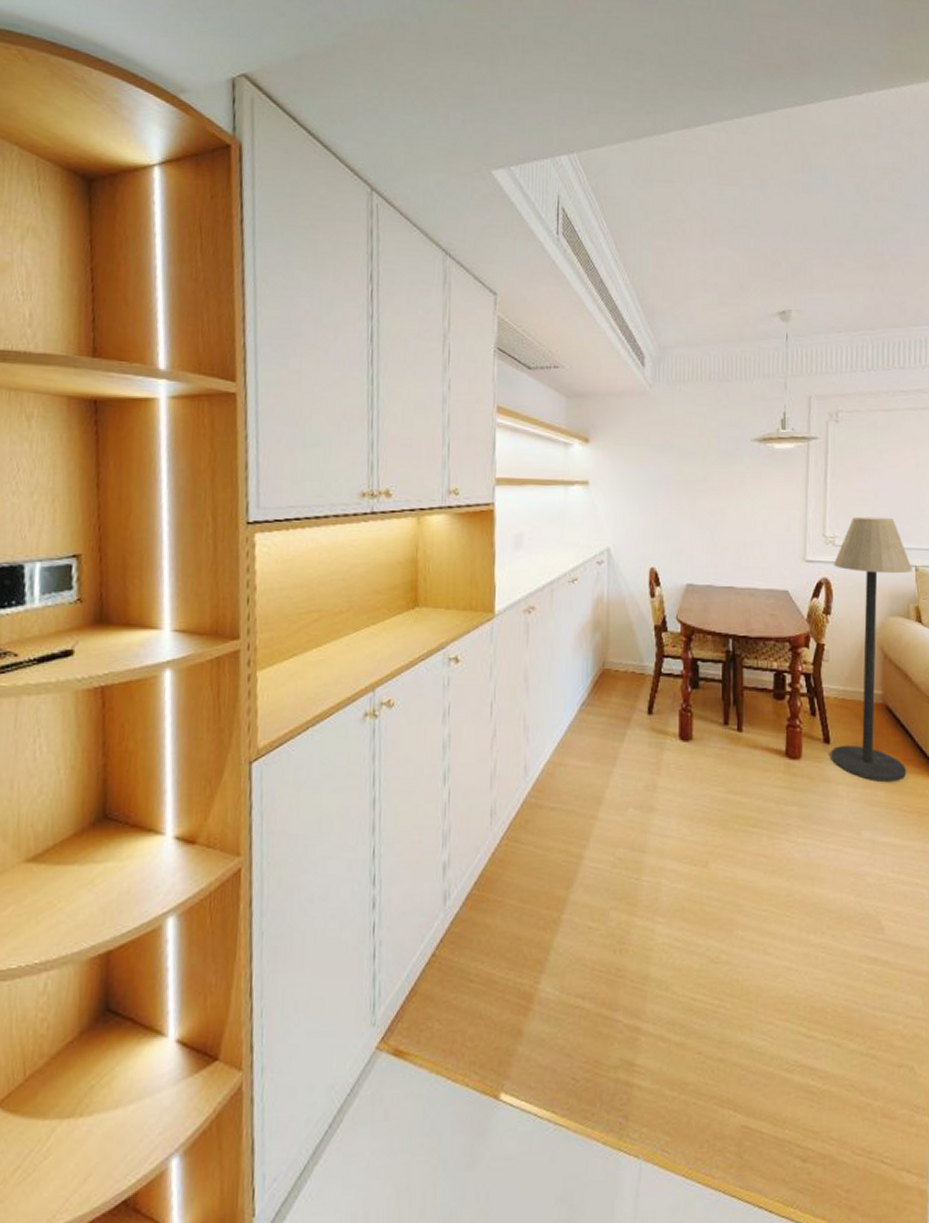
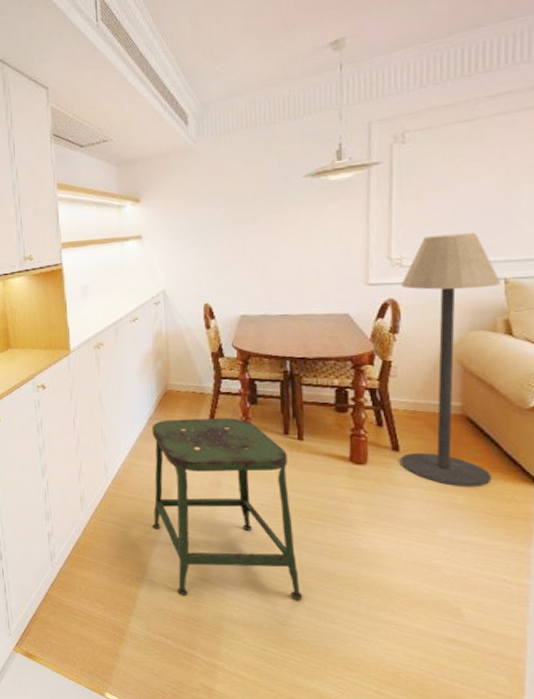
stool: none [576,704,736,937] -> present [152,417,303,600]

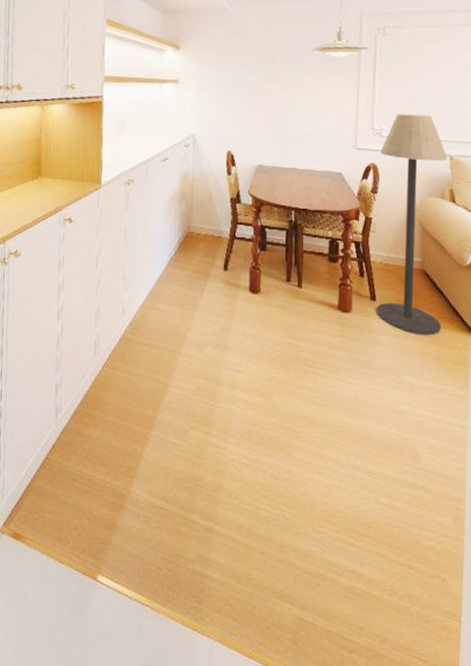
stool: present [152,417,303,600] -> none [163,262,295,451]

